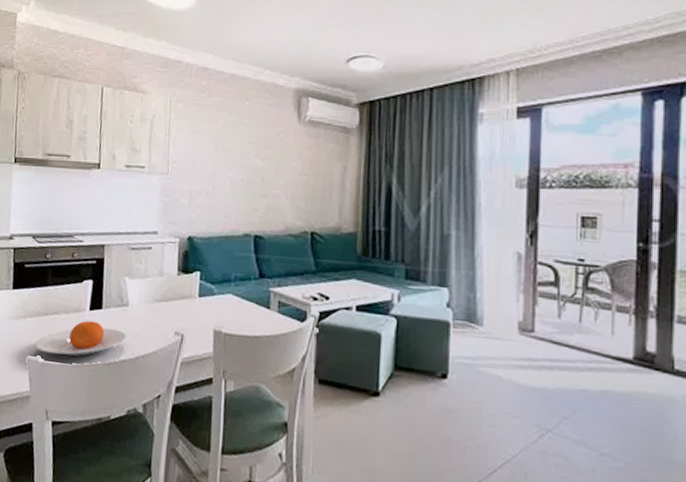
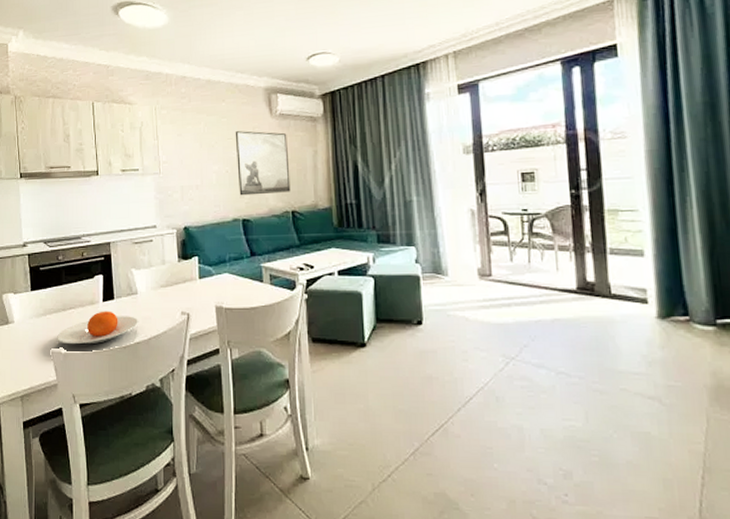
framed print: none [254,135,315,210] -> present [235,131,291,196]

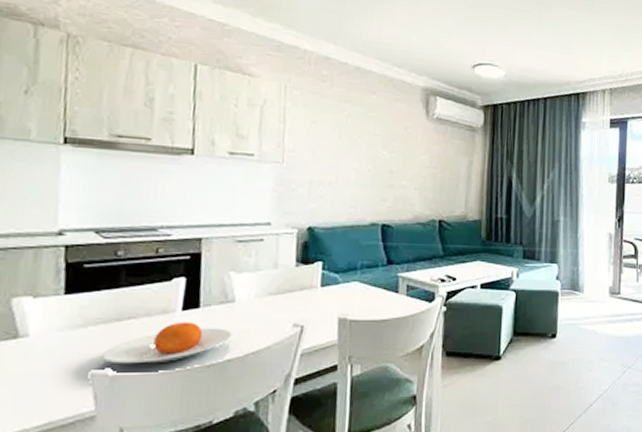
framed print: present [235,131,291,196] -> none [381,128,443,201]

